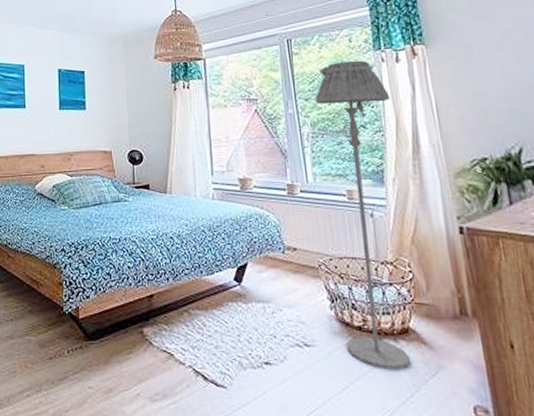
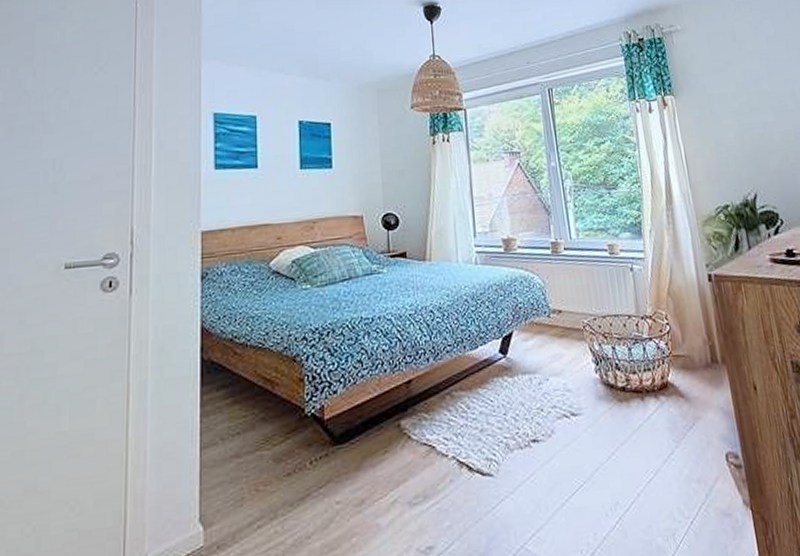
floor lamp: present [315,60,411,370] -> none [576,110,671,429]

